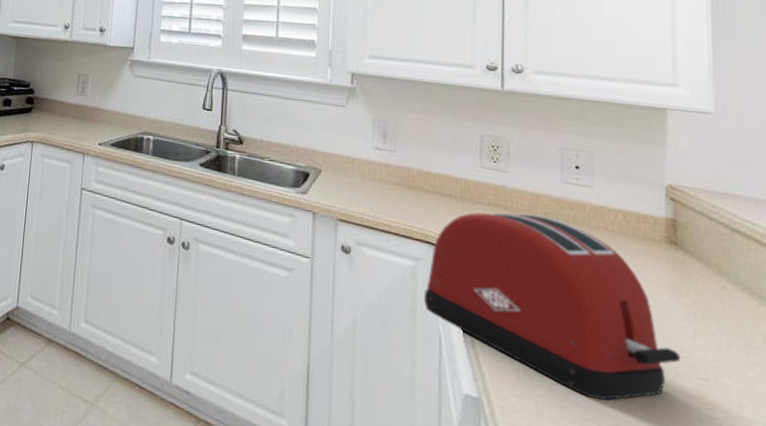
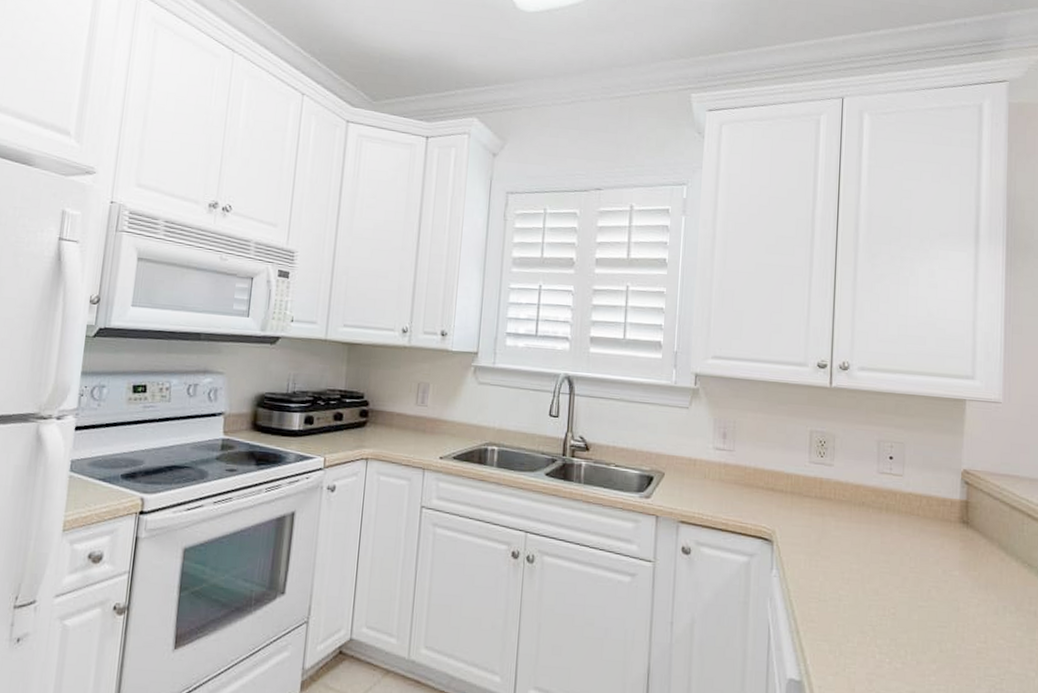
toaster: present [423,212,681,401] -> none [755,504,967,670]

